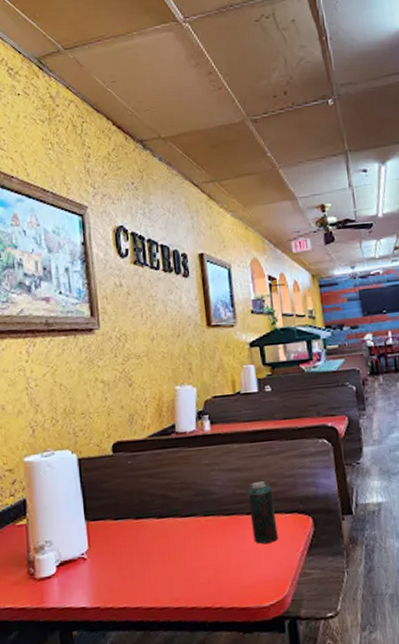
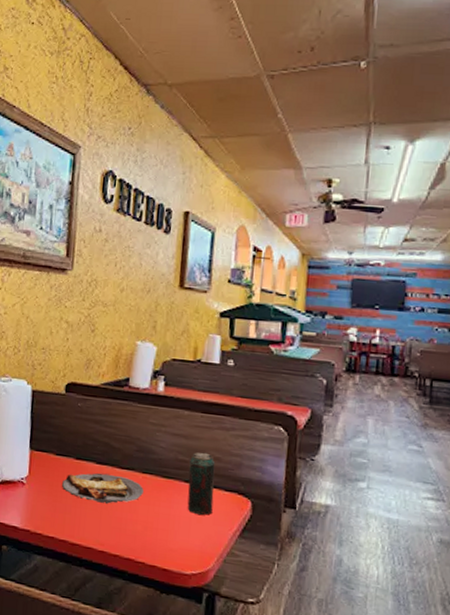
food plate: none [124,525,209,559] -> present [61,473,144,504]

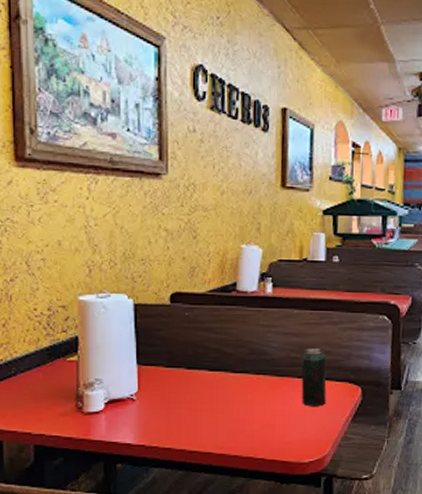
food plate: present [61,473,144,504] -> none [174,379,258,408]

